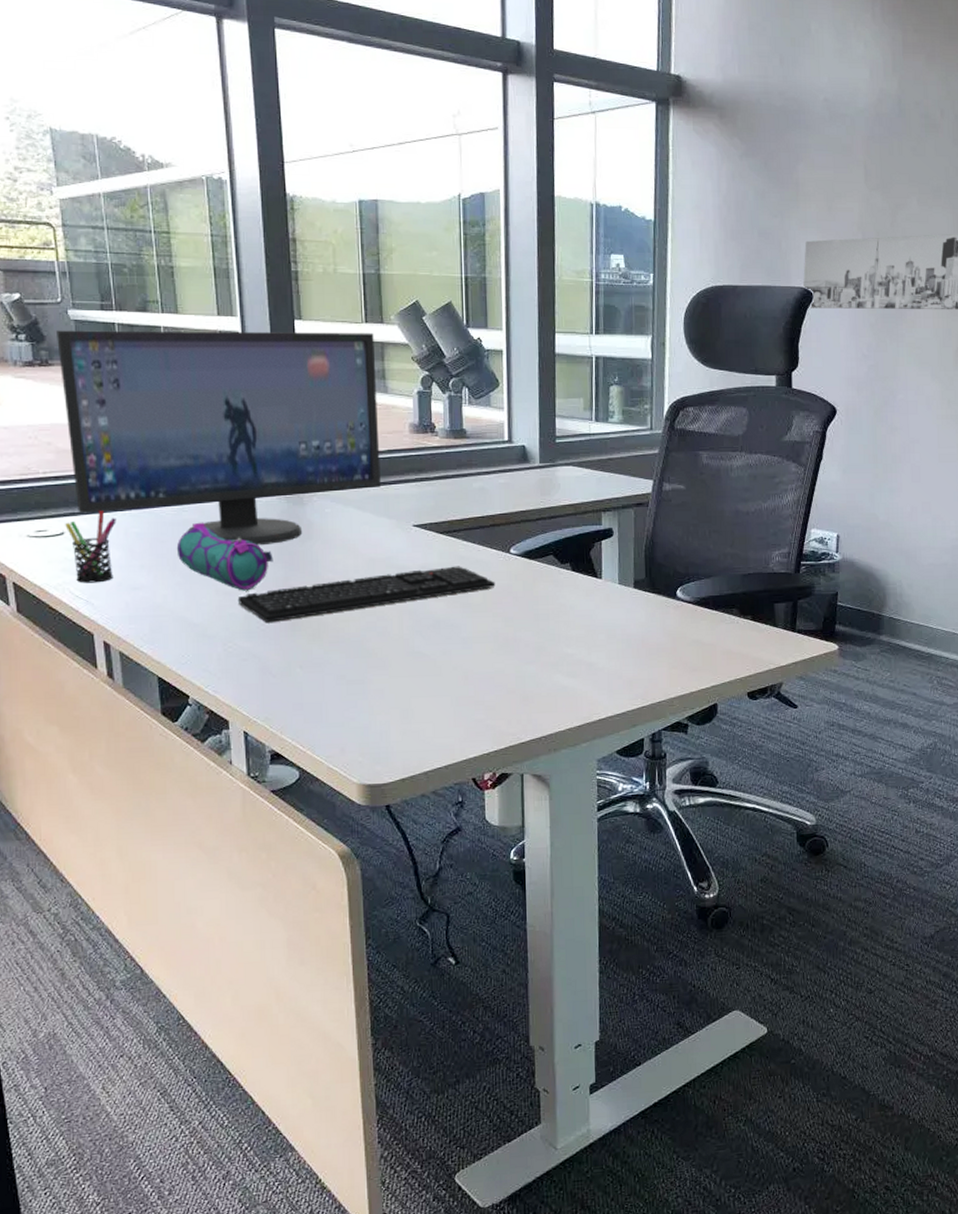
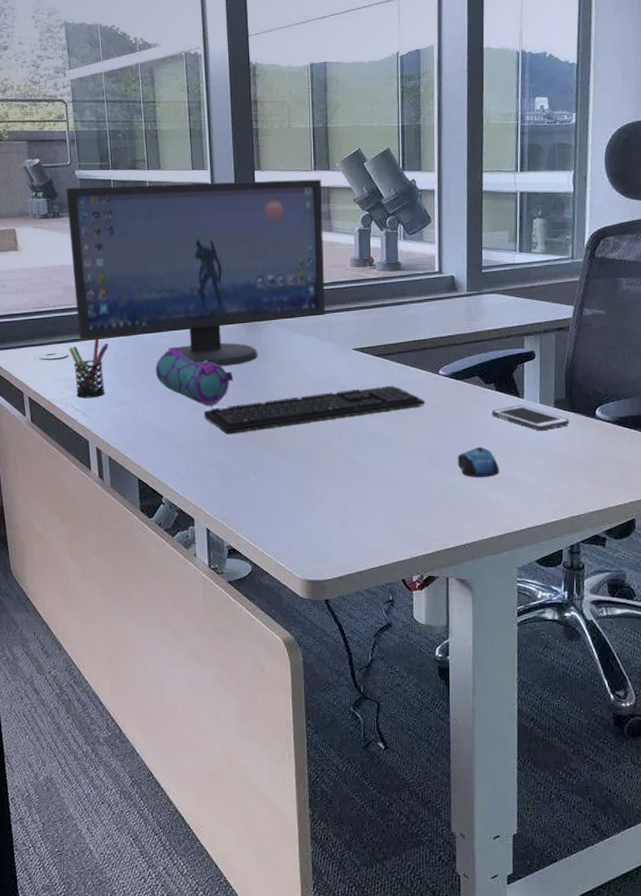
computer mouse: none [531,631,576,665] -> present [457,446,499,478]
cell phone: none [568,586,650,614] -> present [492,405,570,431]

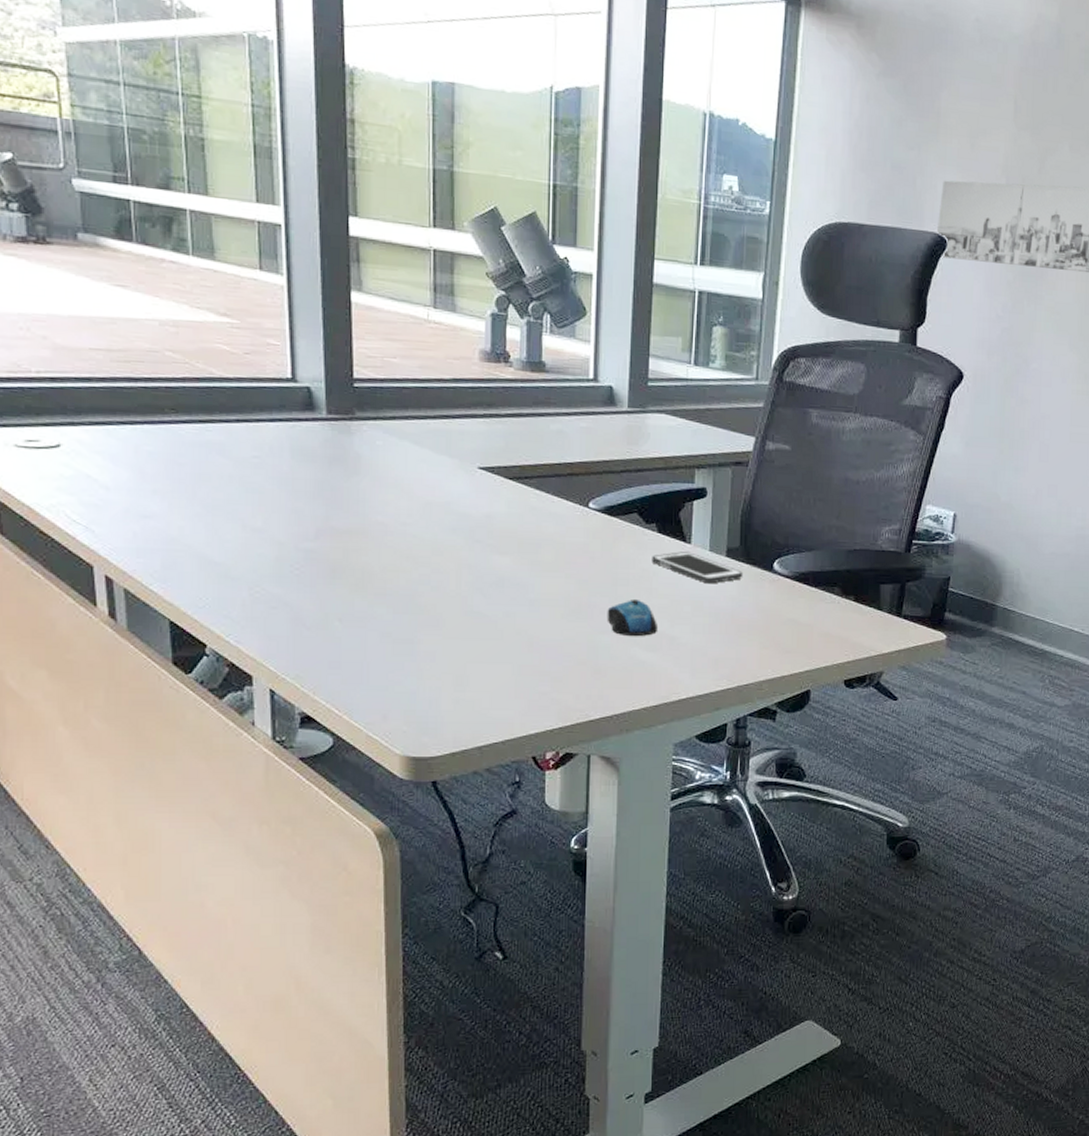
computer monitor: present [66,179,325,367] -> none [57,202,444,478]
pen holder: present [69,337,108,398] -> none [62,422,125,507]
pencil case: present [155,346,234,406] -> none [197,444,313,529]
keyboard: present [203,385,425,434] -> none [268,517,570,567]

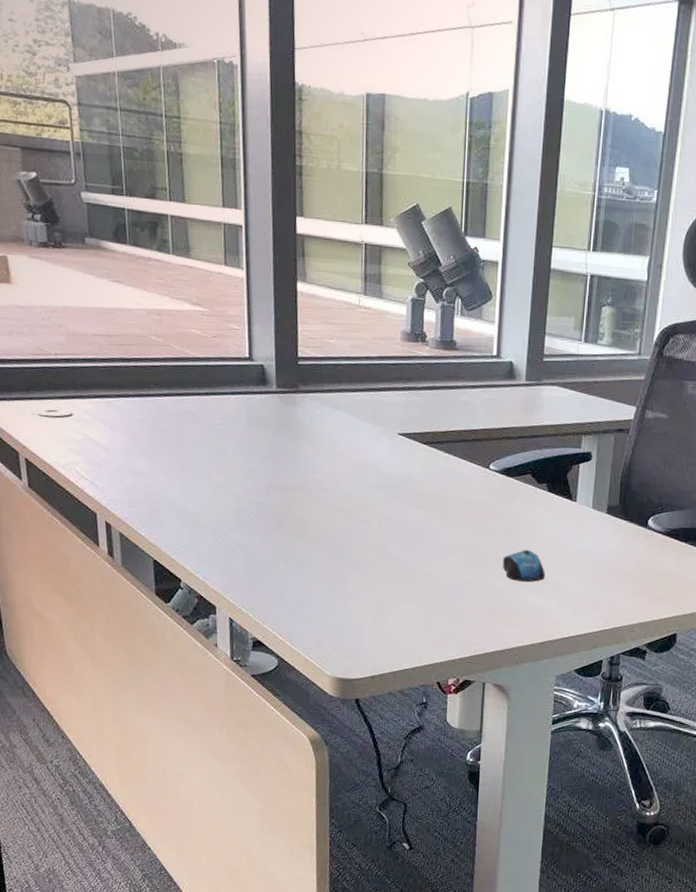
cell phone: present [652,551,744,584] -> none [542,508,622,538]

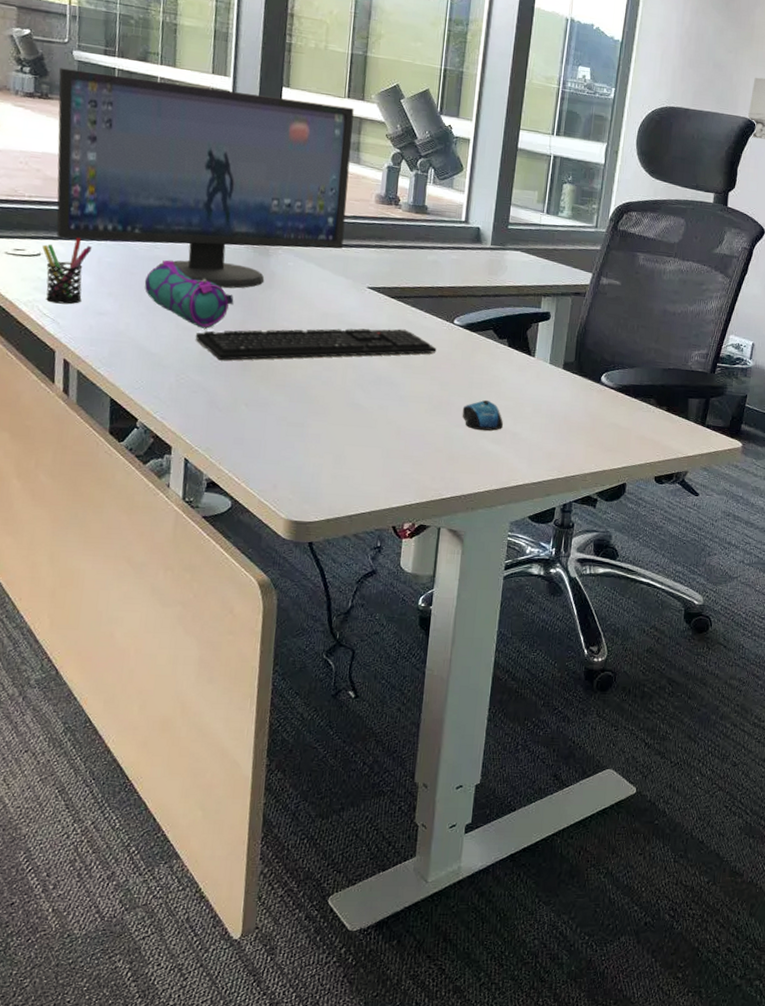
computer monitor: none [70,212,373,442] -> present [56,68,354,289]
pen holder: none [73,395,120,466] -> present [42,238,92,305]
pencil case: none [175,414,264,485] -> present [144,260,234,329]
keyboard: none [229,477,473,517] -> present [195,328,437,360]

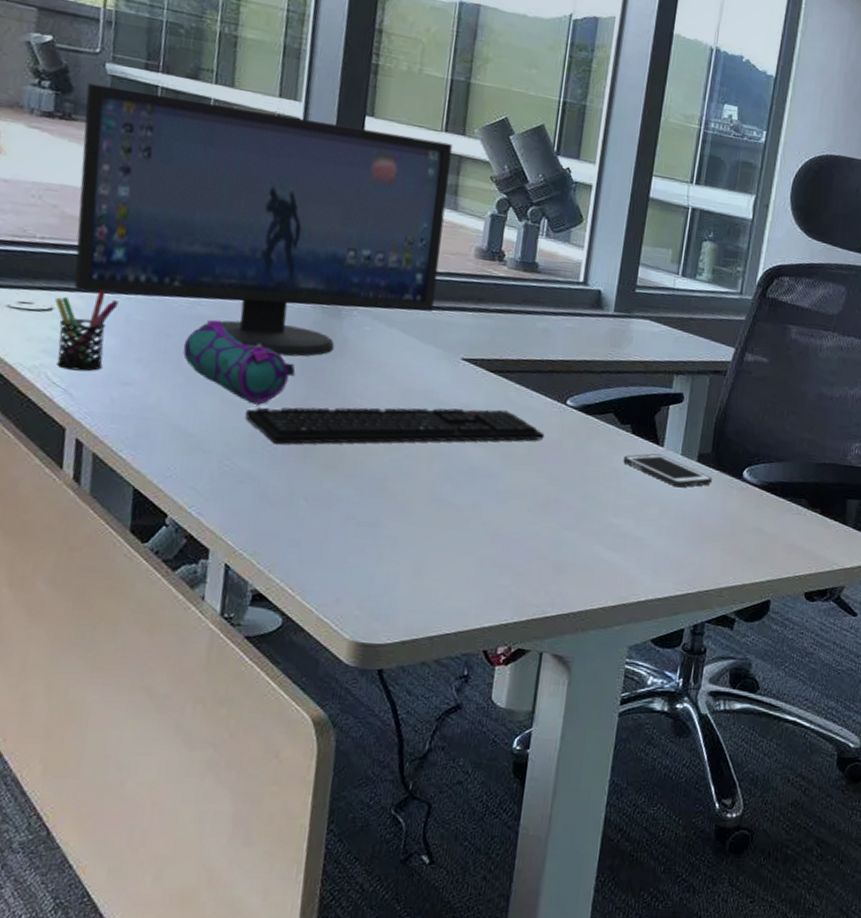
computer mouse: present [462,399,503,431] -> none [573,497,623,535]
cell phone: none [502,363,576,391] -> present [623,453,713,488]

